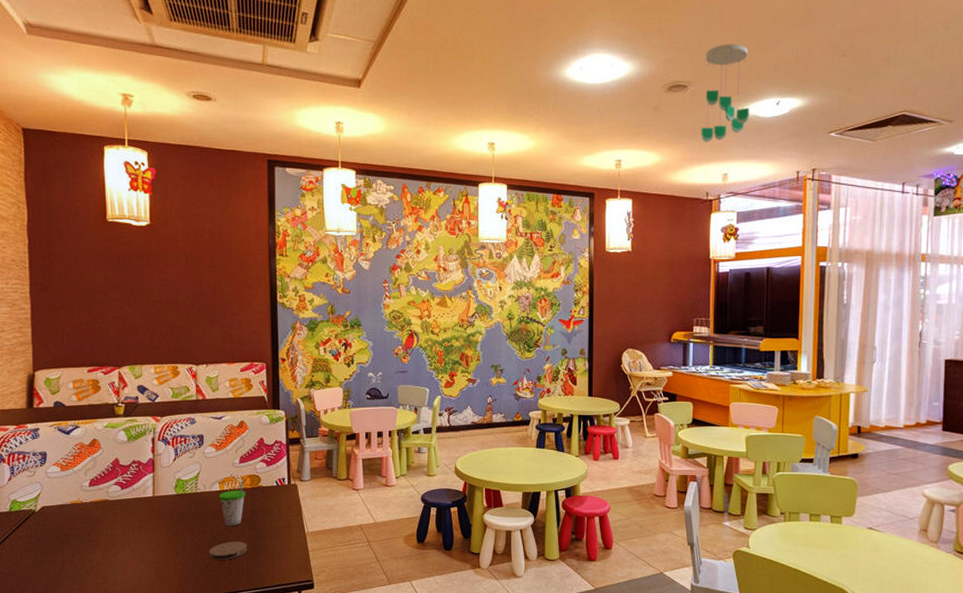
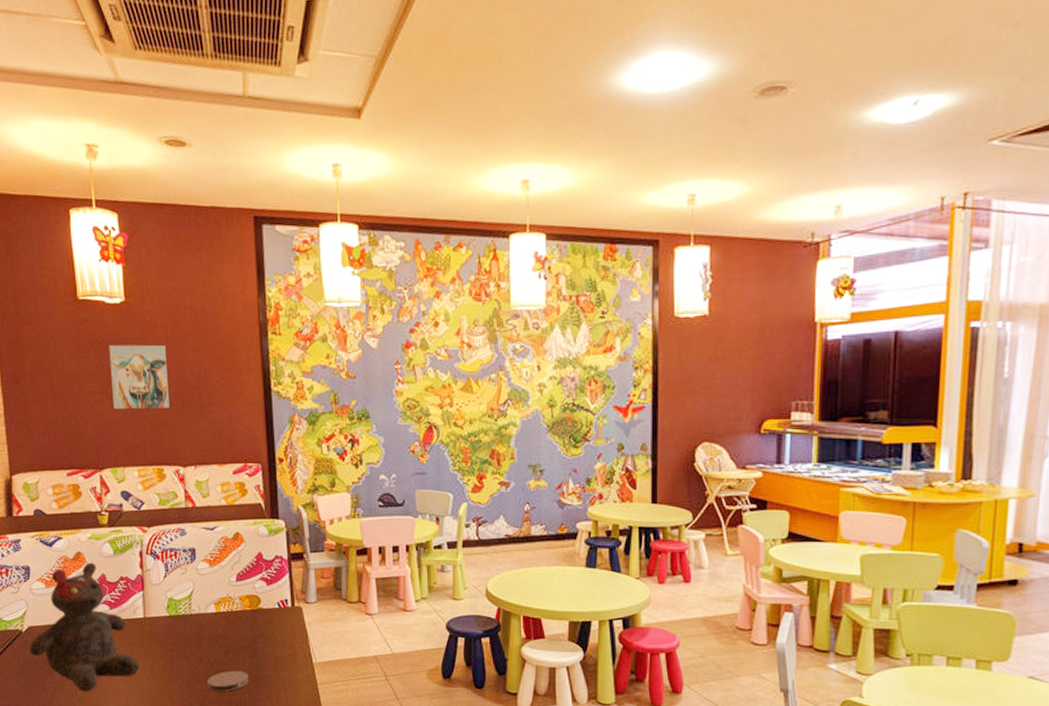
teddy bear: none [41,448,146,564] -> present [29,562,140,692]
wall art: none [133,261,186,315] -> present [108,344,170,409]
cup: present [219,479,247,527] -> none [215,599,245,654]
ceiling mobile: present [701,44,750,142] -> none [805,22,875,163]

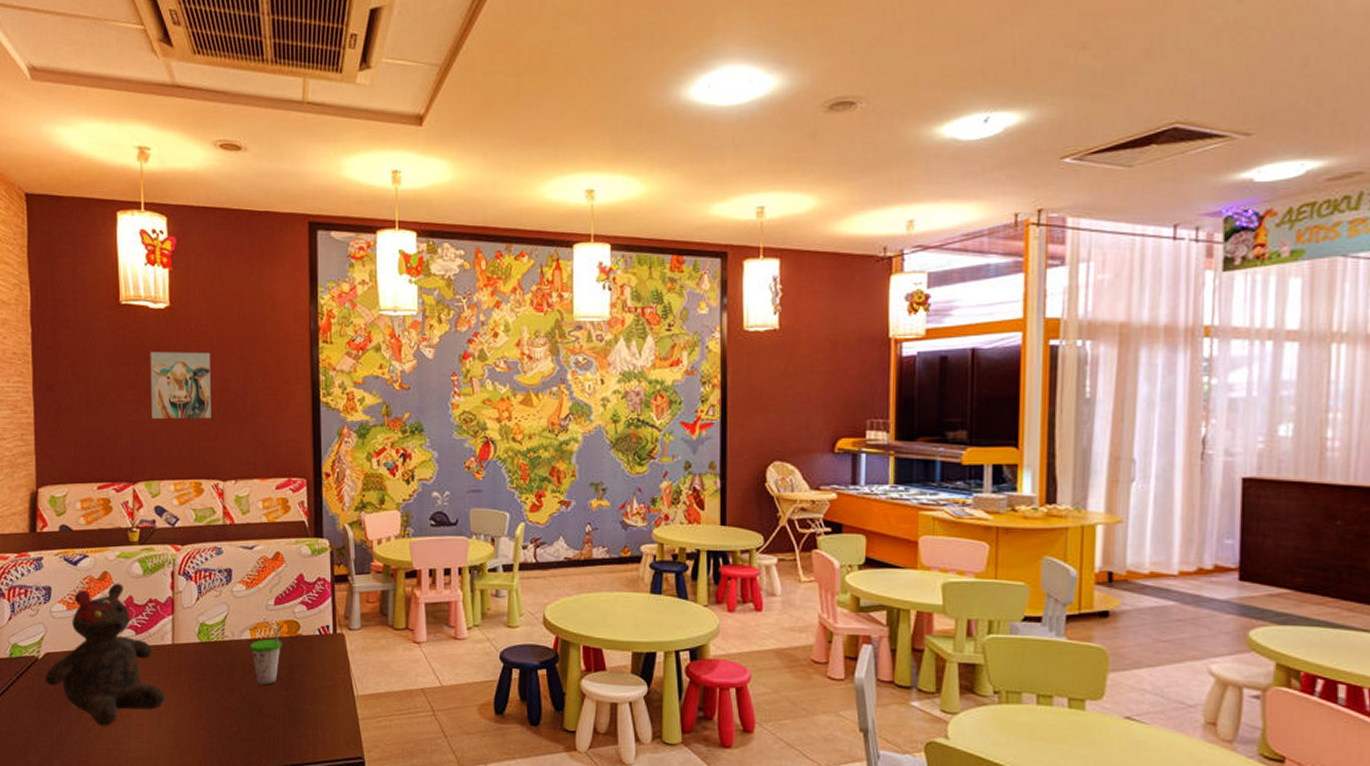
coaster: present [207,670,249,692] -> none [238,703,284,727]
cup: none [215,599,245,654] -> present [250,625,283,686]

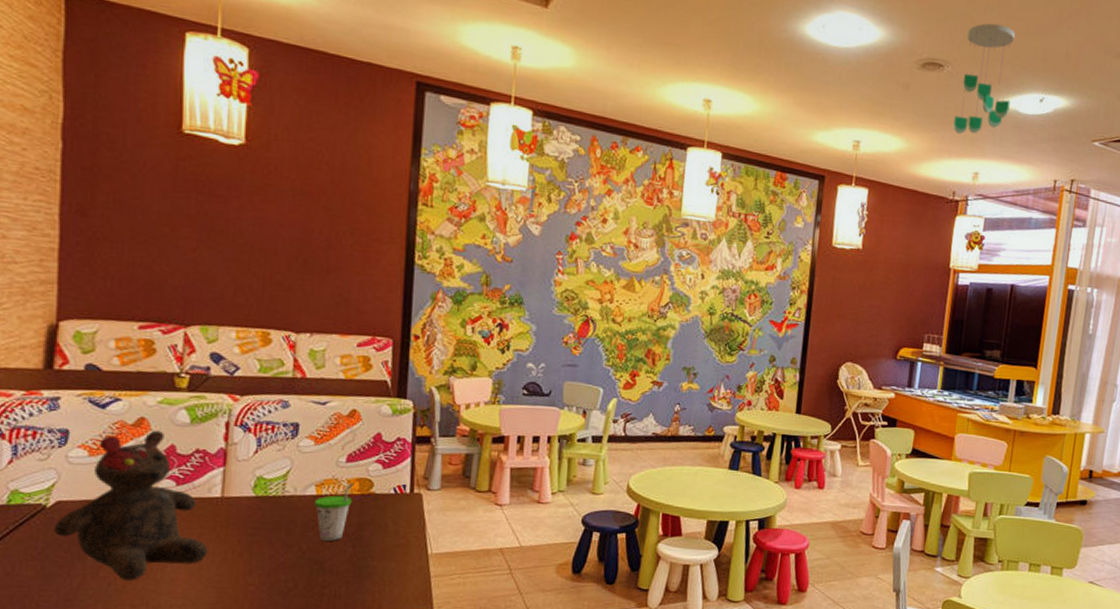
wall art: present [150,352,211,419] -> none [213,189,291,268]
ceiling mobile: none [876,41,945,178] -> present [953,23,1015,134]

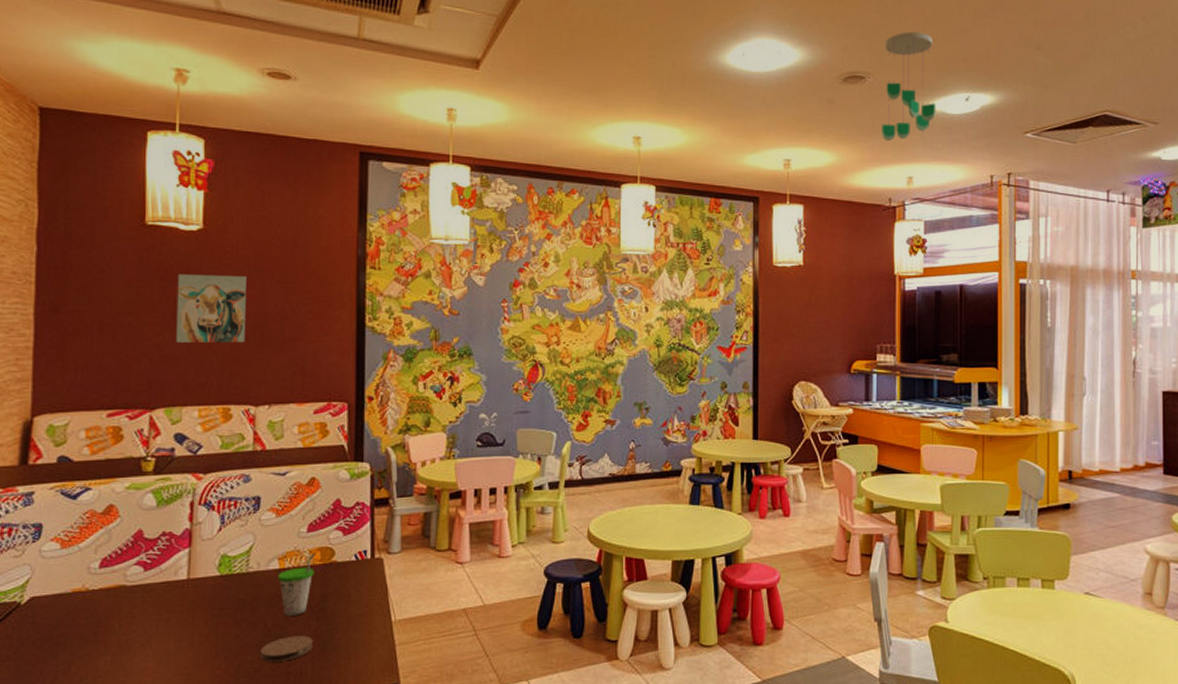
teddy bear: present [53,430,208,581] -> none [27,516,175,674]
wall art: none [213,189,291,268] -> present [176,274,246,343]
coaster: none [295,560,348,584] -> present [261,635,313,662]

